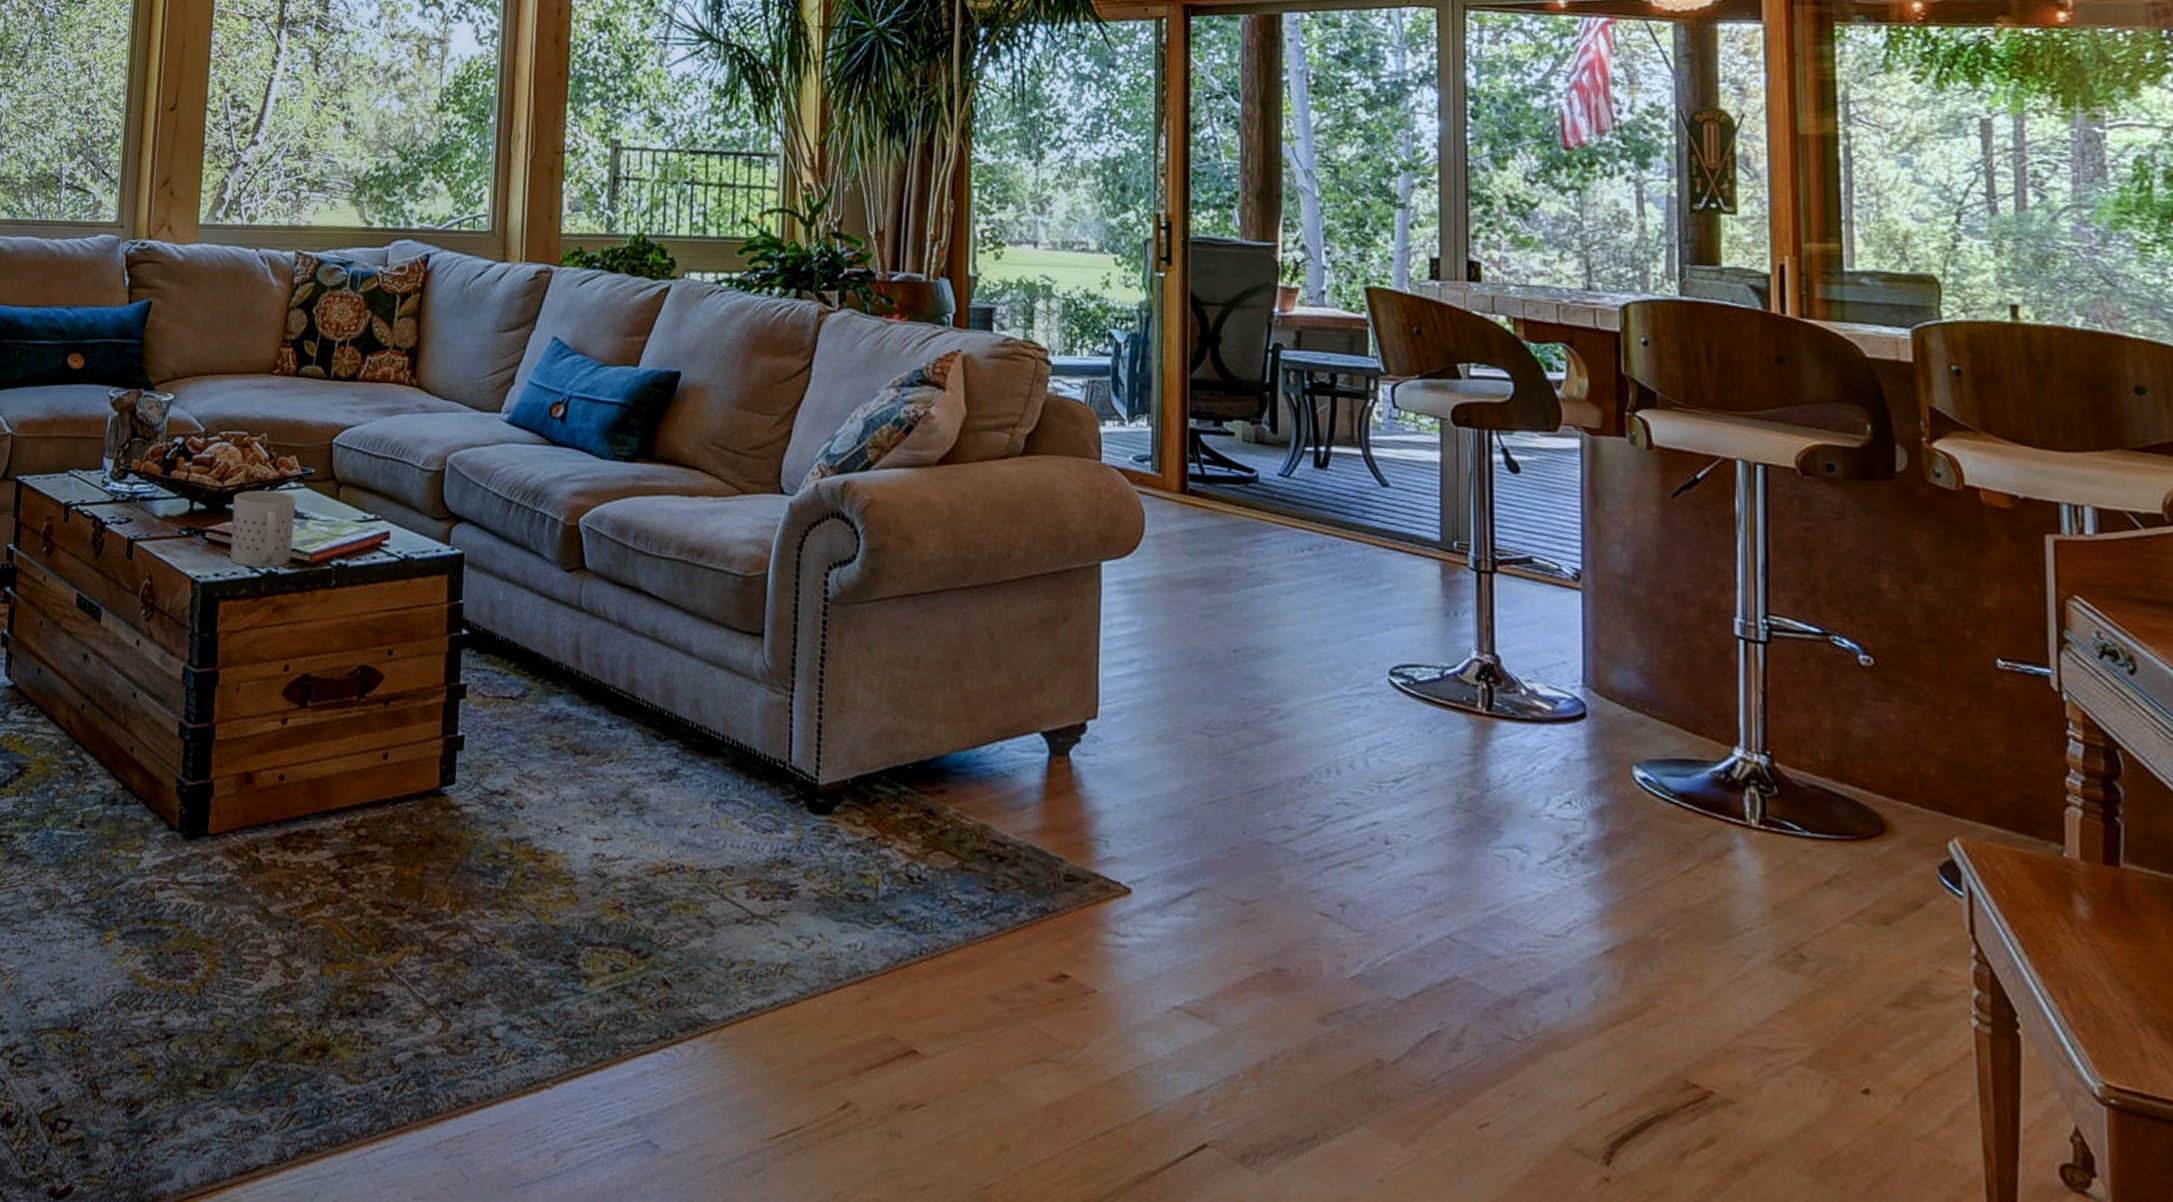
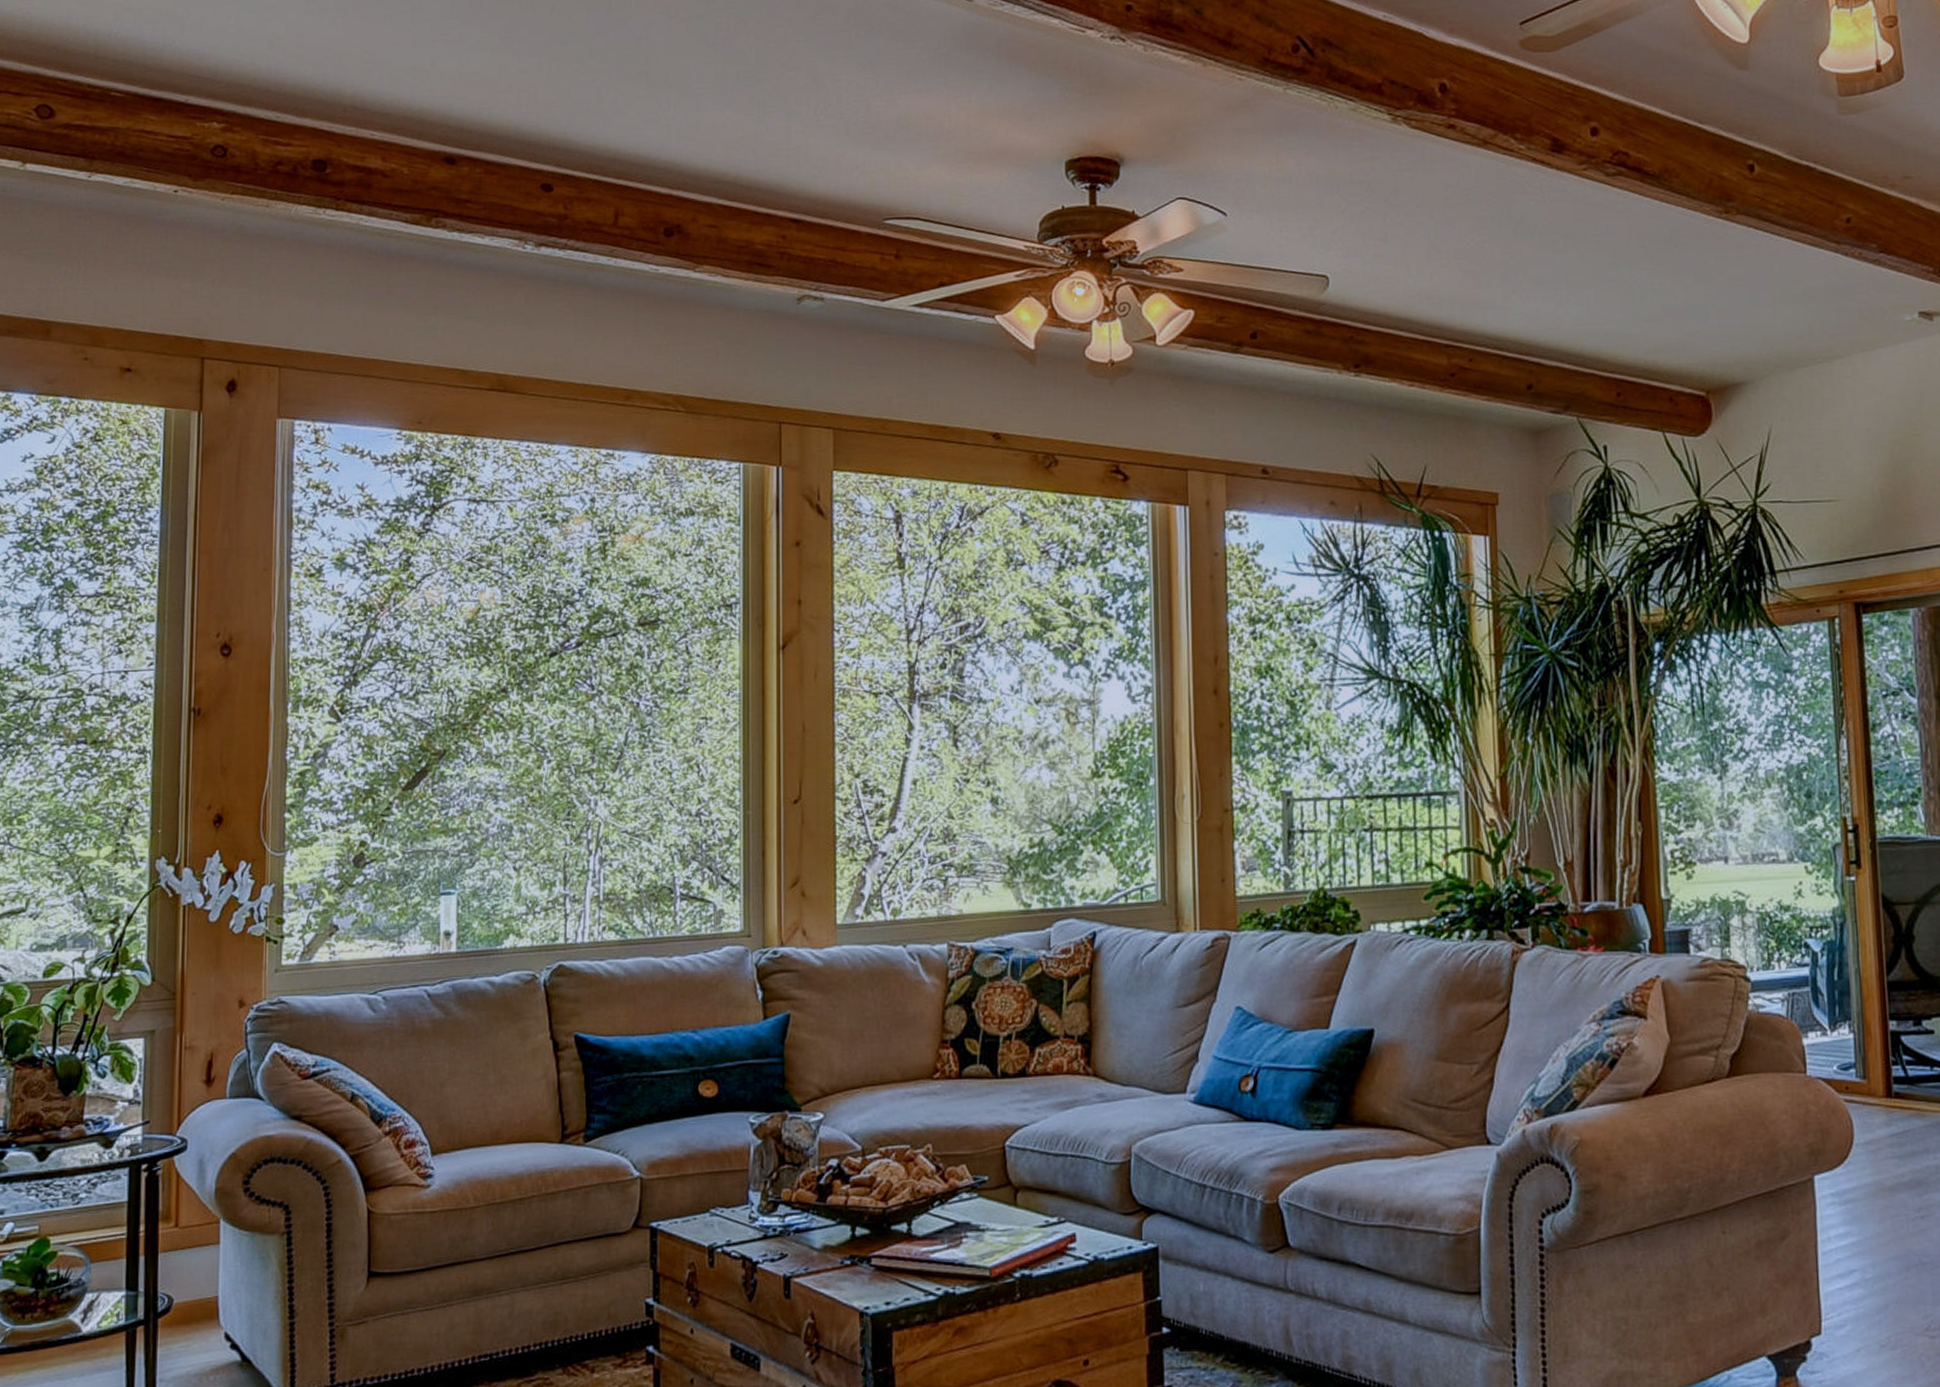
mug: present [230,490,296,568] -> none [899,1204,970,1290]

